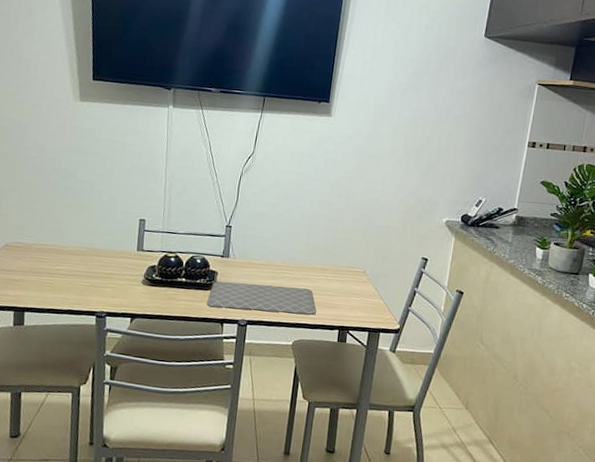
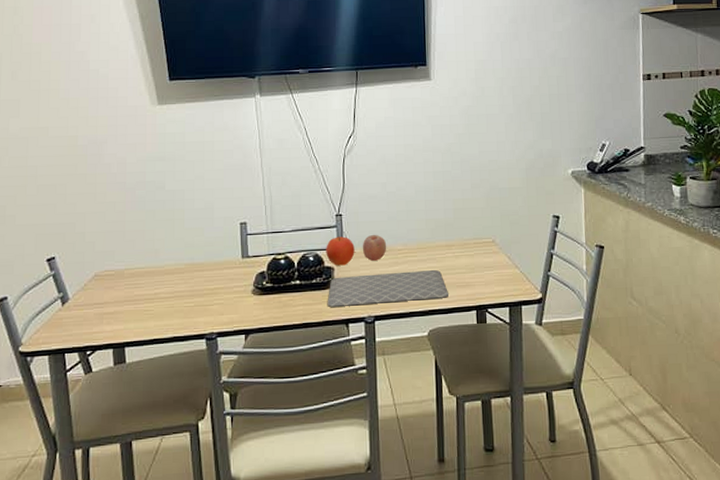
fruit: none [212,245,239,272] -> present [326,236,355,266]
fruit: none [245,248,268,273] -> present [362,234,387,262]

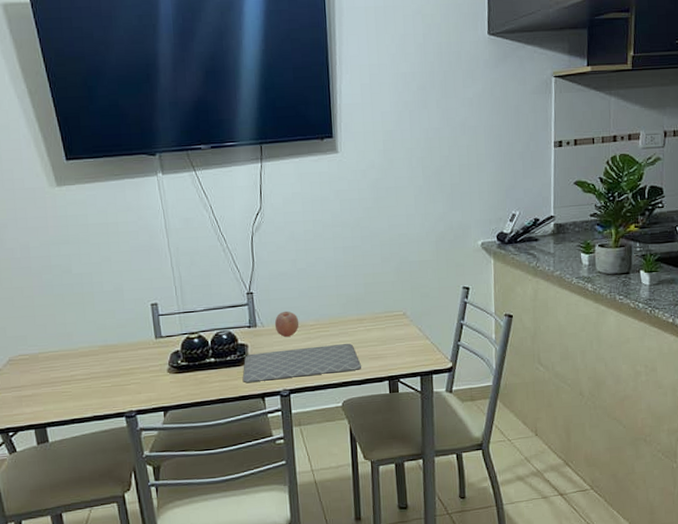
fruit: present [326,236,355,266] -> none [238,314,268,343]

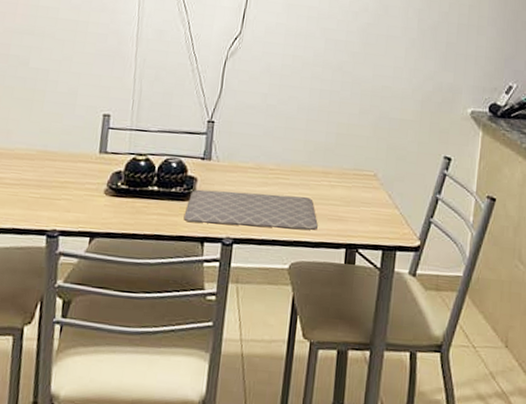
fruit: present [274,311,299,338] -> none [230,148,259,179]

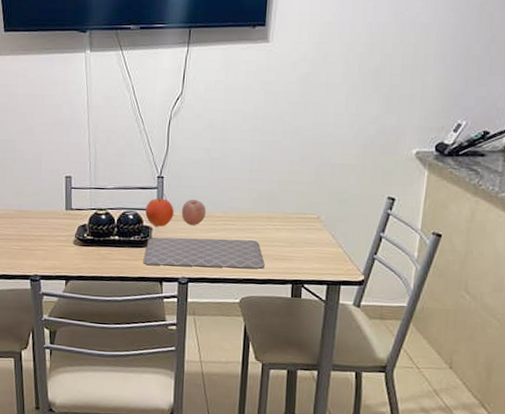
fruit: none [190,145,223,178] -> present [145,198,174,227]
fruit: none [230,148,259,179] -> present [181,199,206,226]

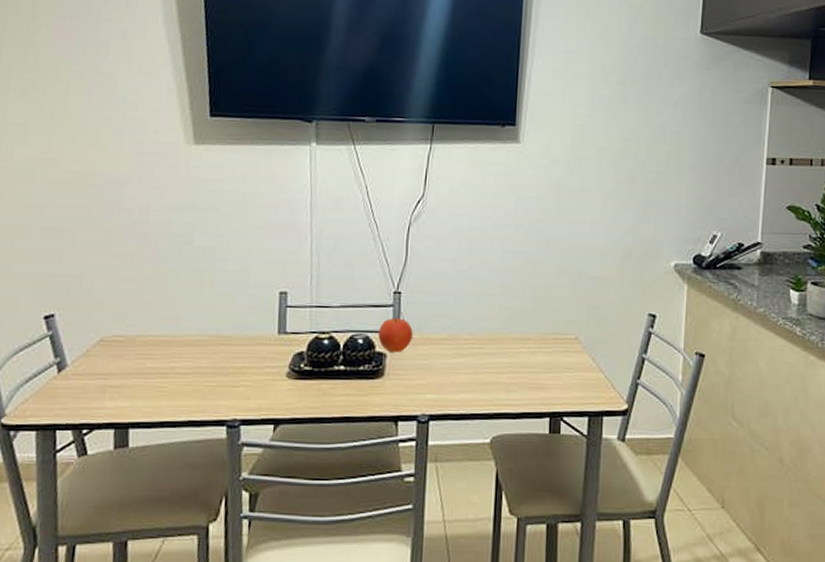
placemat: present [143,237,265,269] -> none [374,365,519,401]
fruit: present [181,199,206,226] -> none [421,318,451,351]

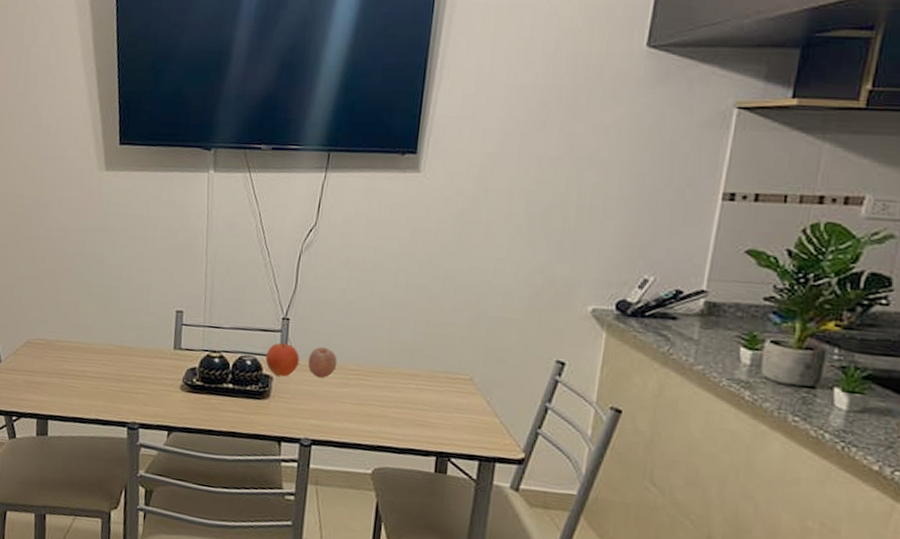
fruit: none [421,318,451,351] -> present [307,346,338,379]

